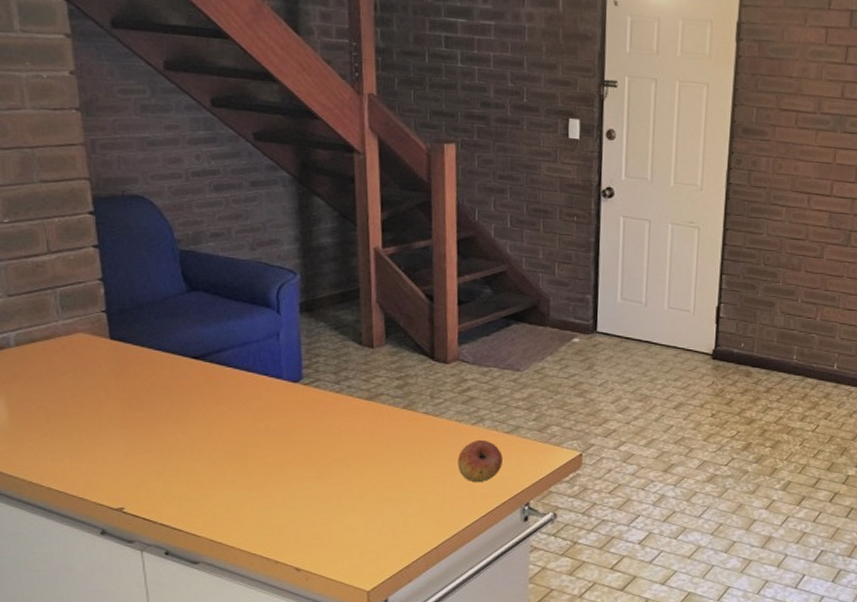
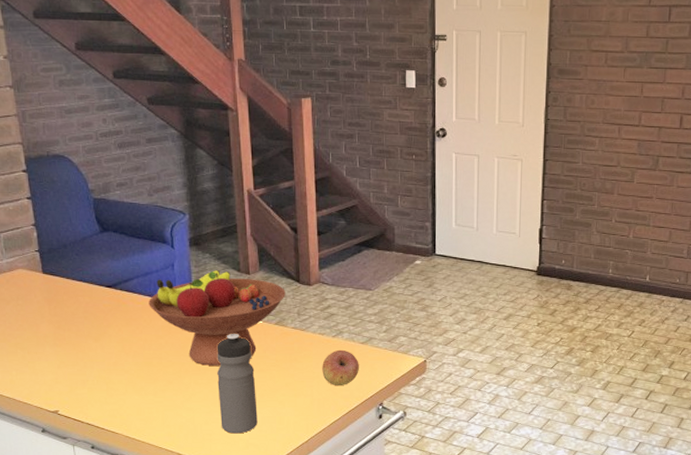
fruit bowl: none [246,342,417,456] -> present [149,270,285,366]
water bottle: none [329,418,377,538] -> present [217,334,258,434]

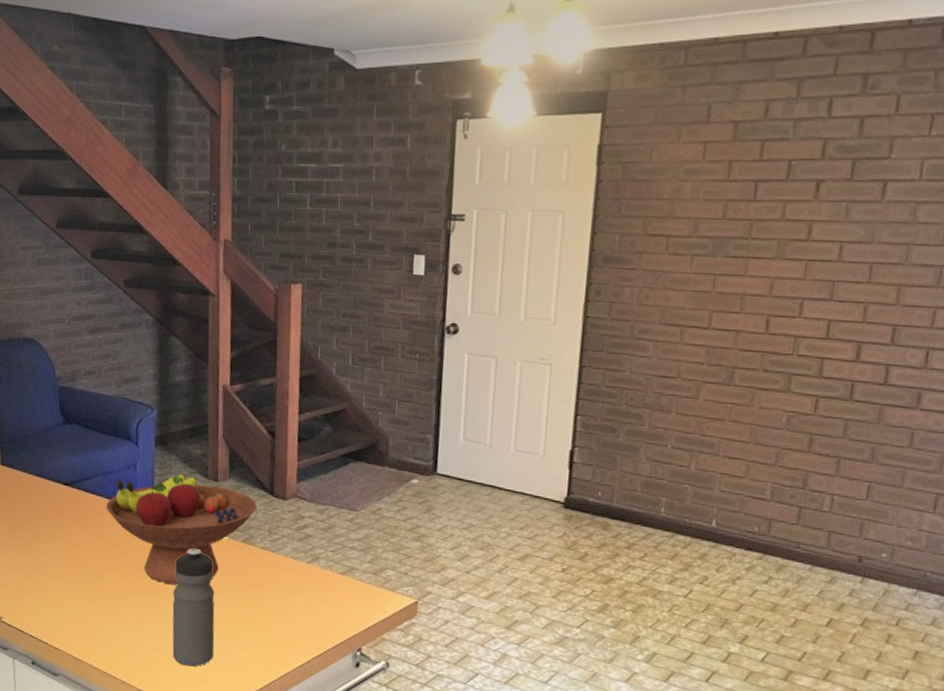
fruit: present [322,349,359,386] -> none [292,578,336,623]

